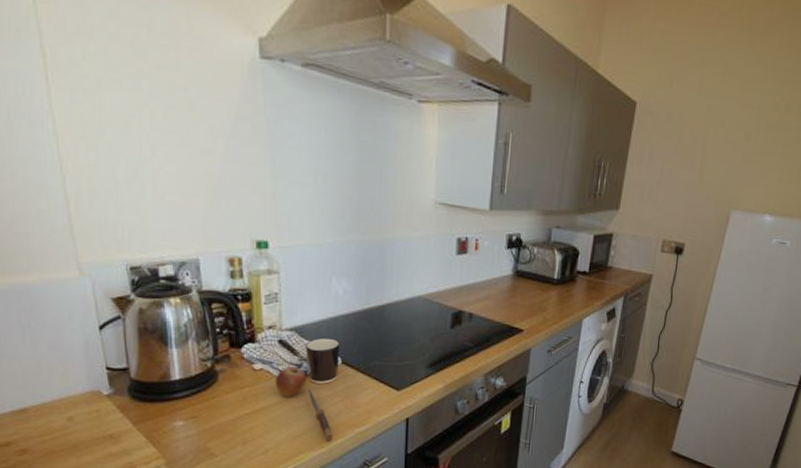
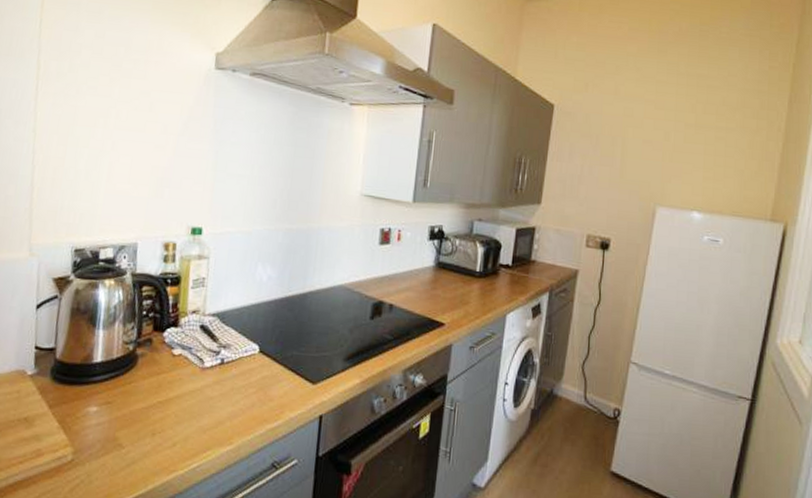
fruit: present [275,366,307,397] -> none [191,353,224,386]
mug: present [305,337,340,384] -> none [224,324,260,373]
knife: present [309,389,333,443] -> none [223,378,243,439]

